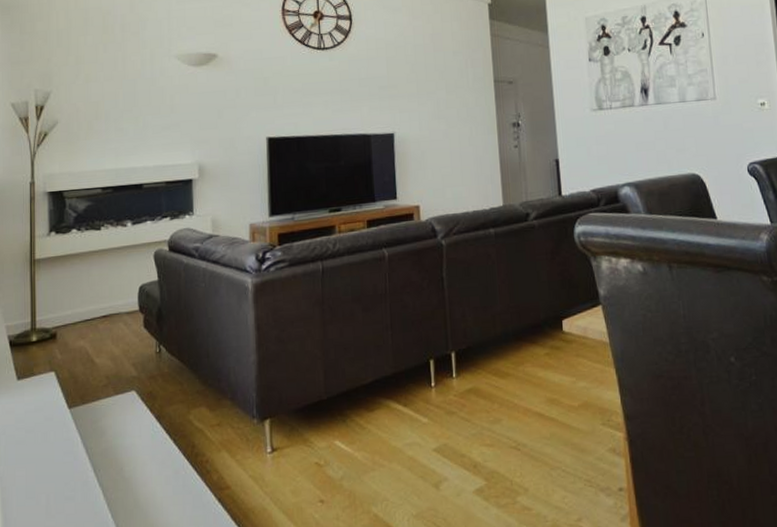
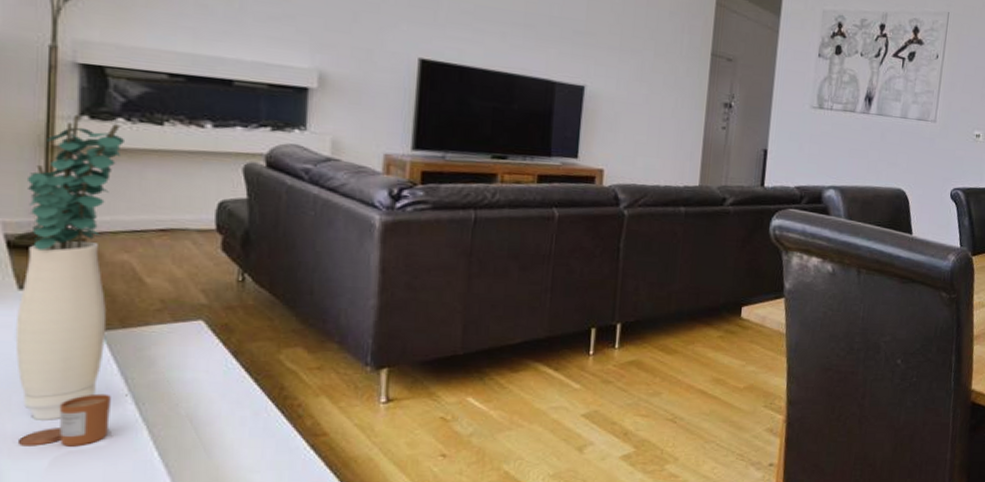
vase: none [16,232,78,493] -> present [15,114,126,422]
candle: none [21,463,78,516] -> present [19,393,111,447]

